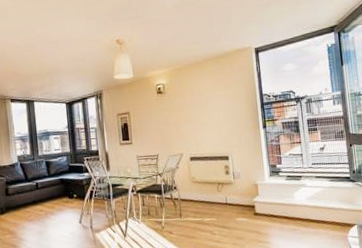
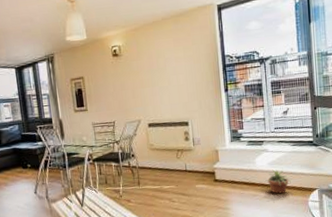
potted plant: none [303,203,331,229] -> present [264,168,293,194]

